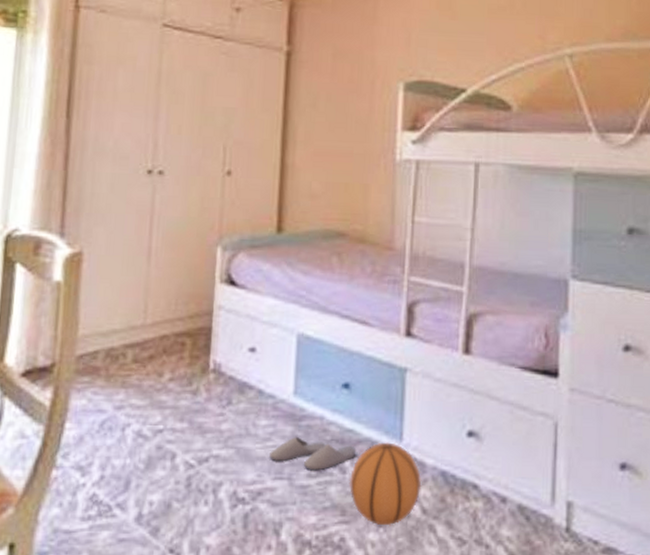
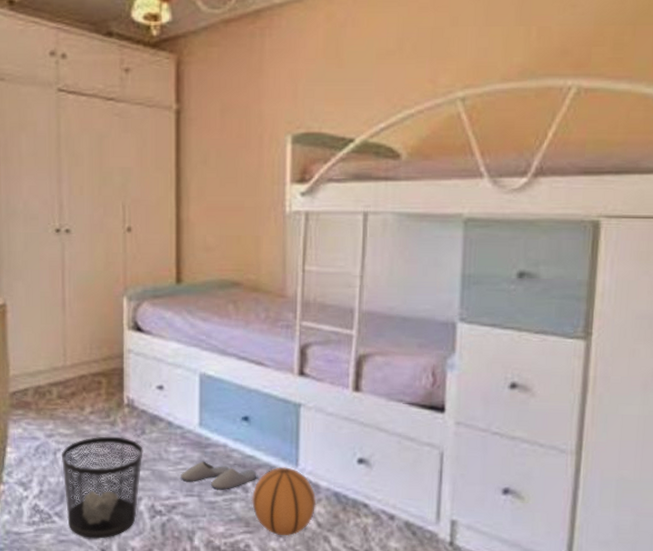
waste bin: none [130,408,228,536] -> present [61,436,143,539]

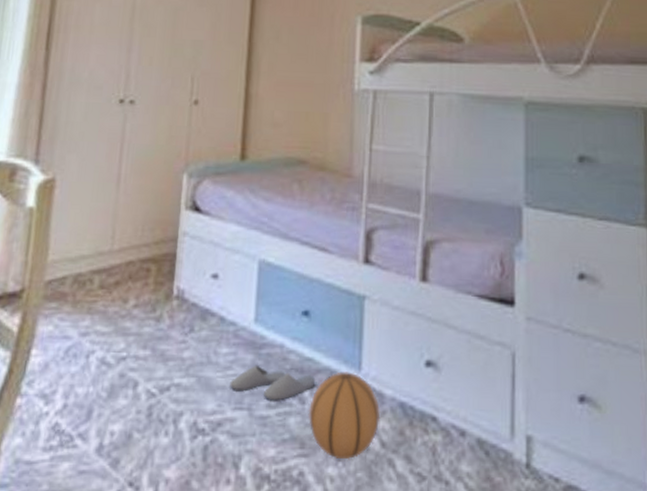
waste bin: present [61,436,143,539] -> none [92,335,190,468]

